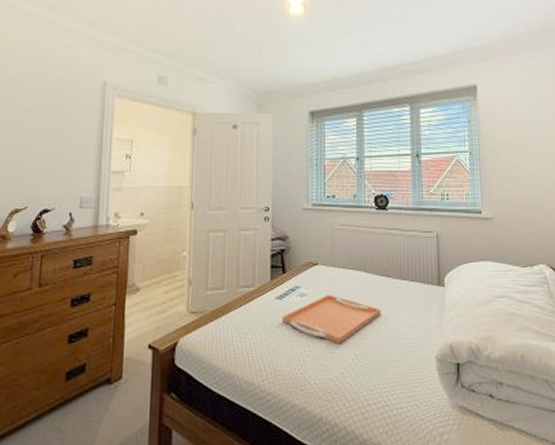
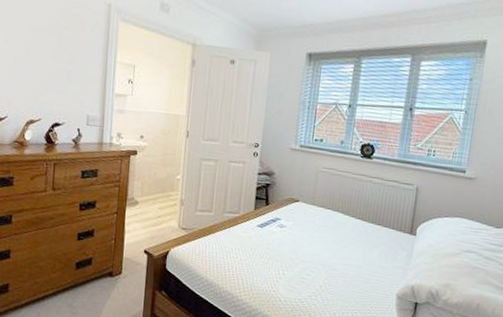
serving tray: present [281,294,381,344] -> none [261,228,352,272]

